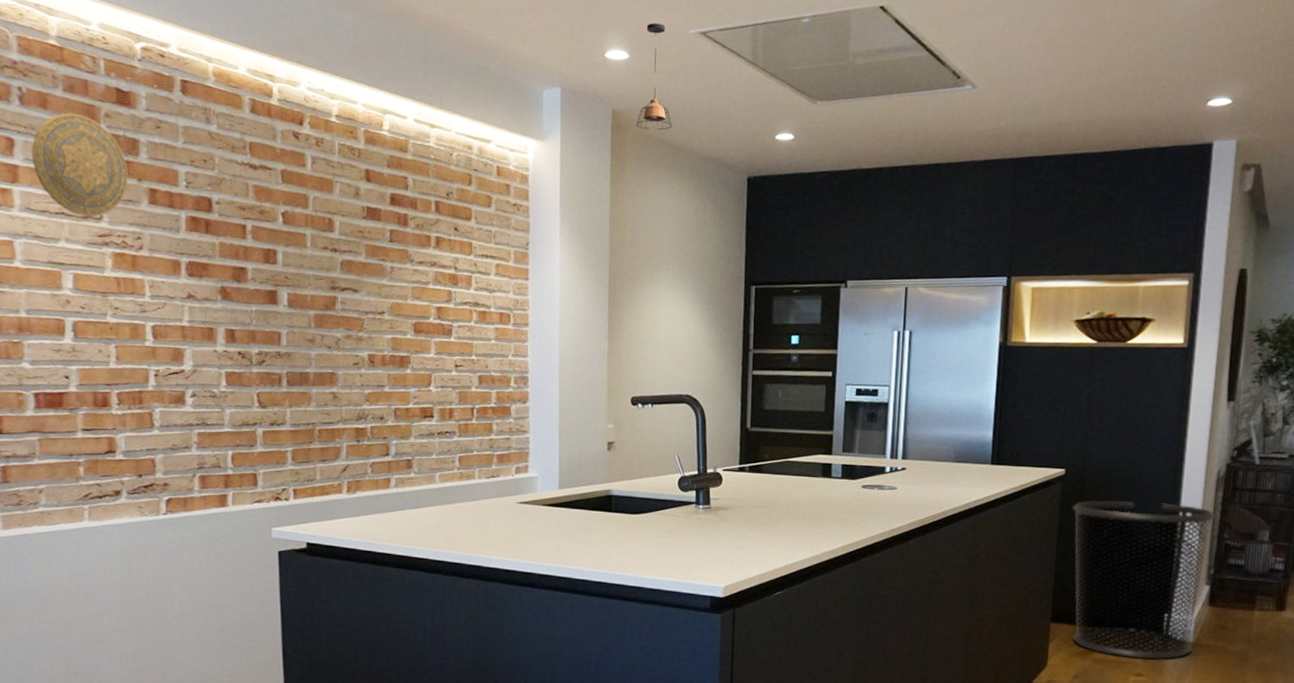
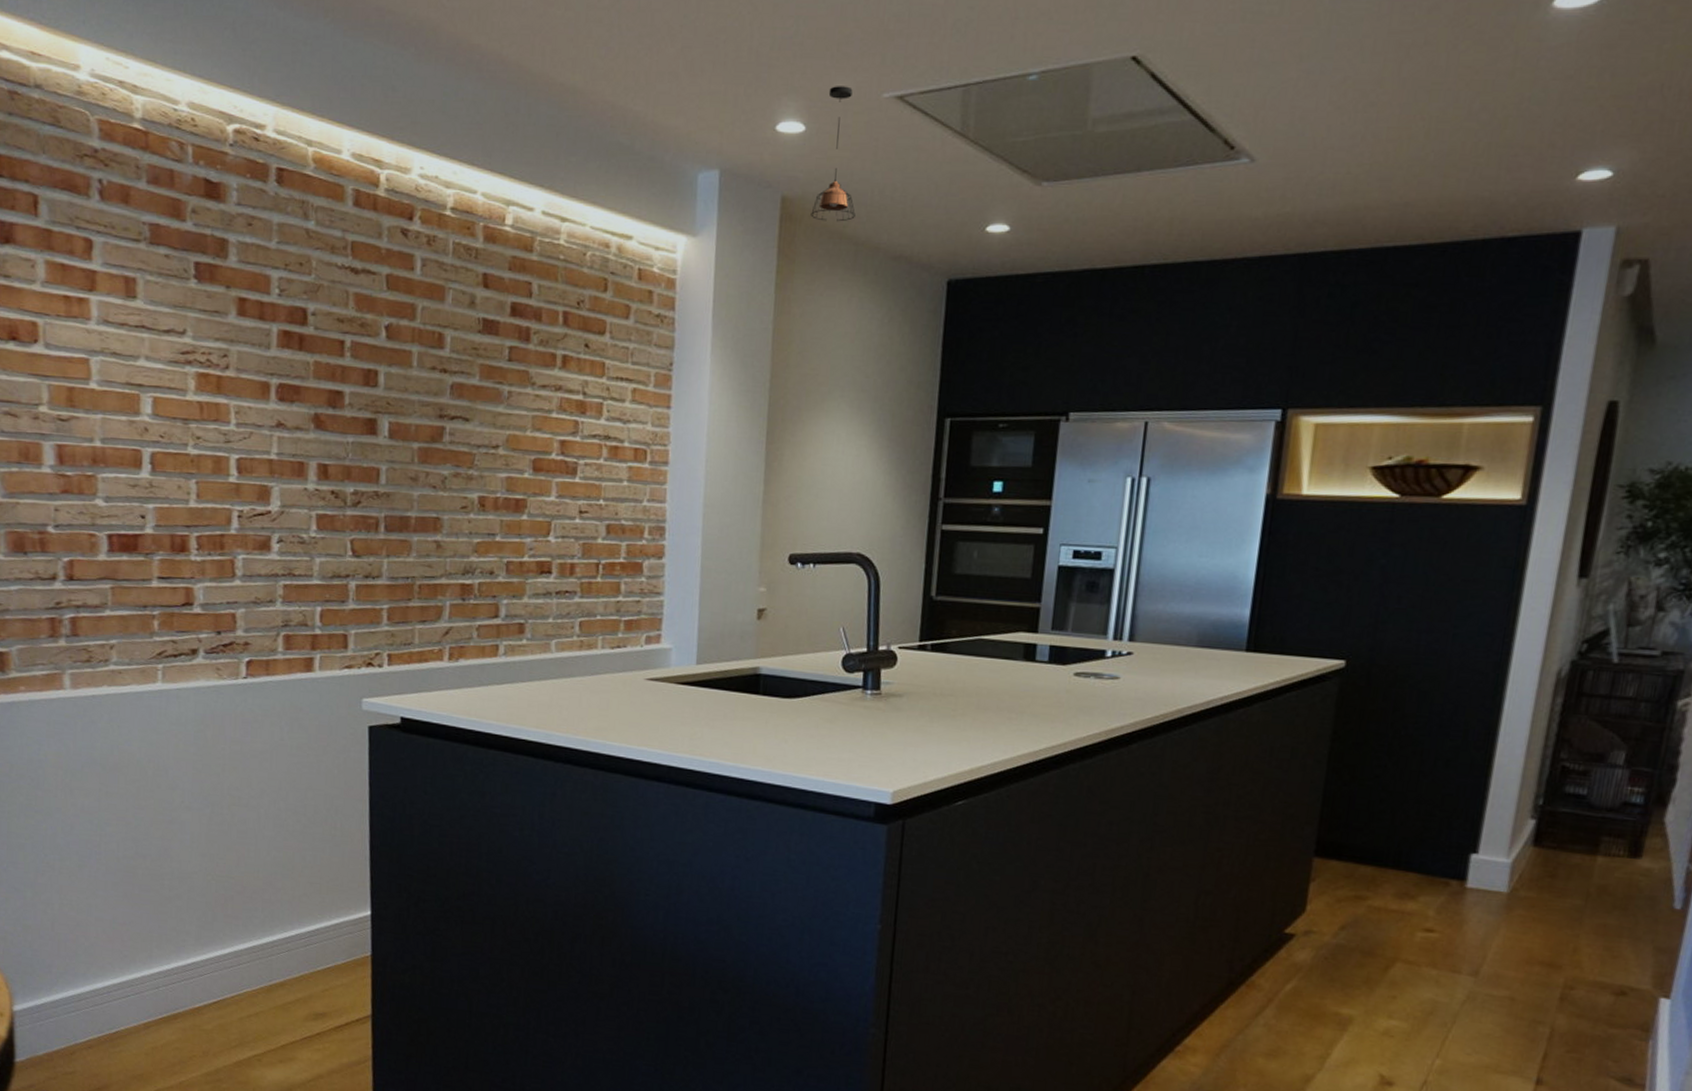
decorative plate: present [32,112,129,217] -> none [111,208,216,330]
waste bin: present [1072,500,1215,660] -> none [1342,702,1550,913]

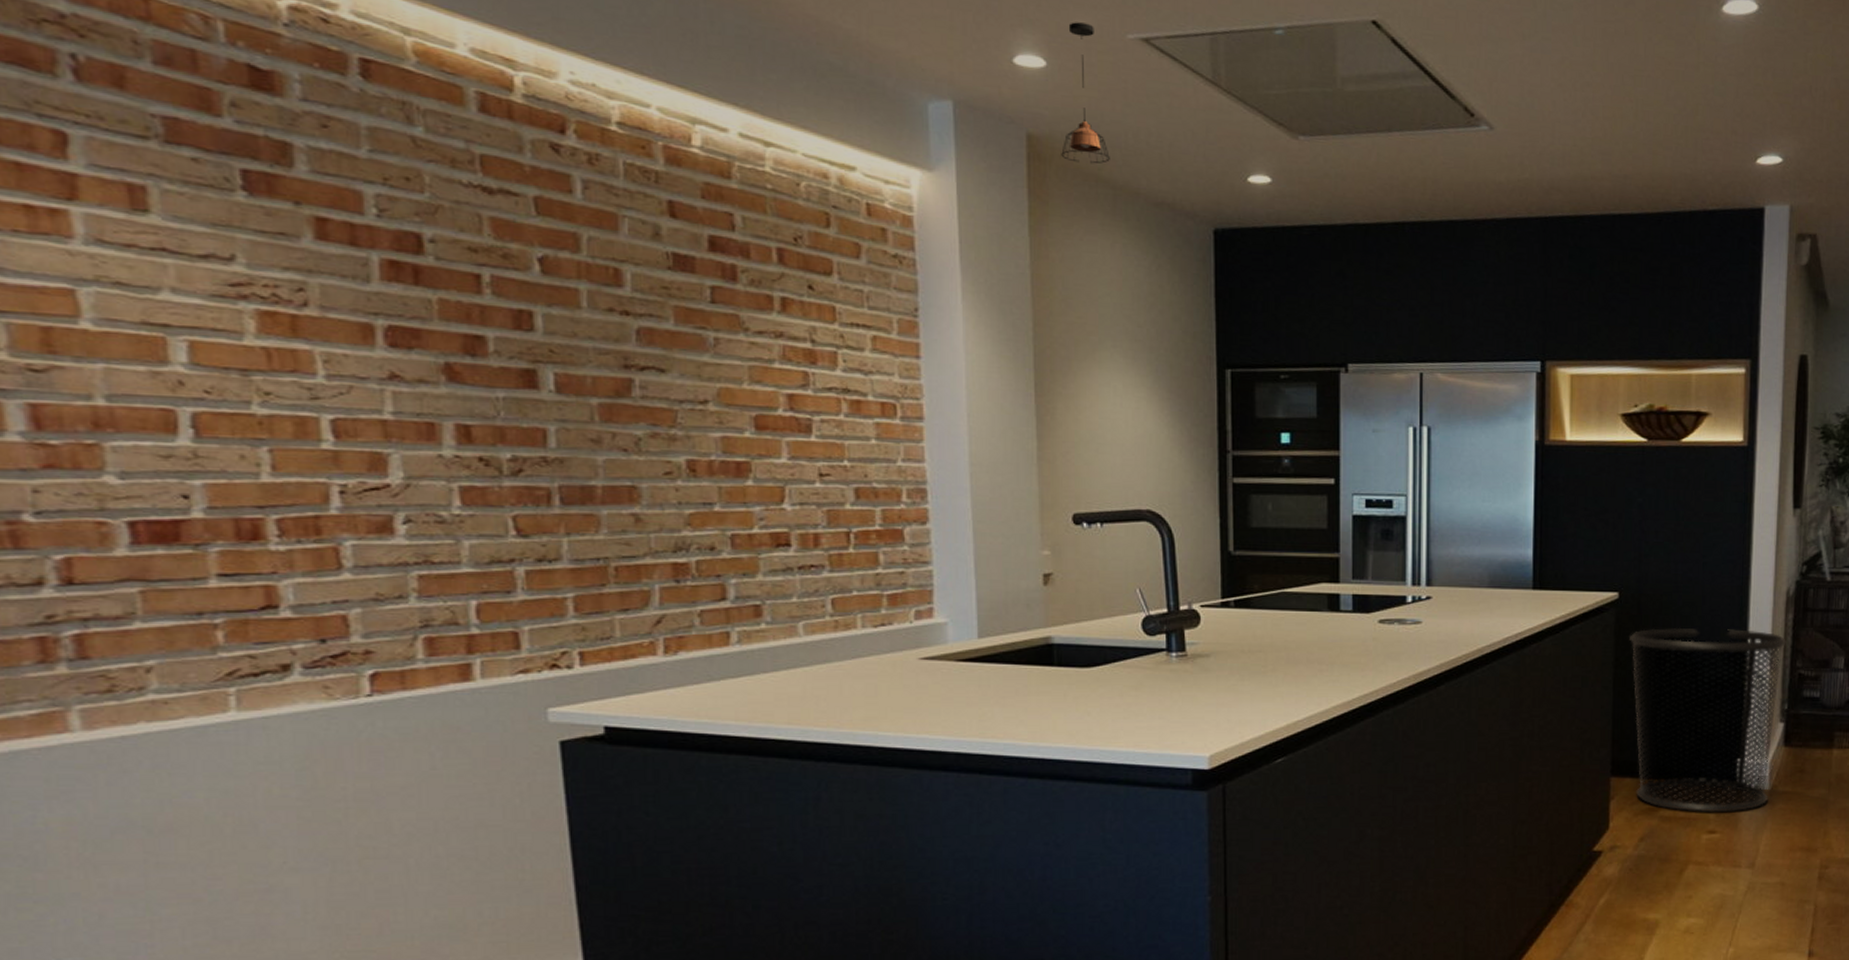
waste bin: none [1342,702,1550,913] -> present [1630,627,1786,813]

